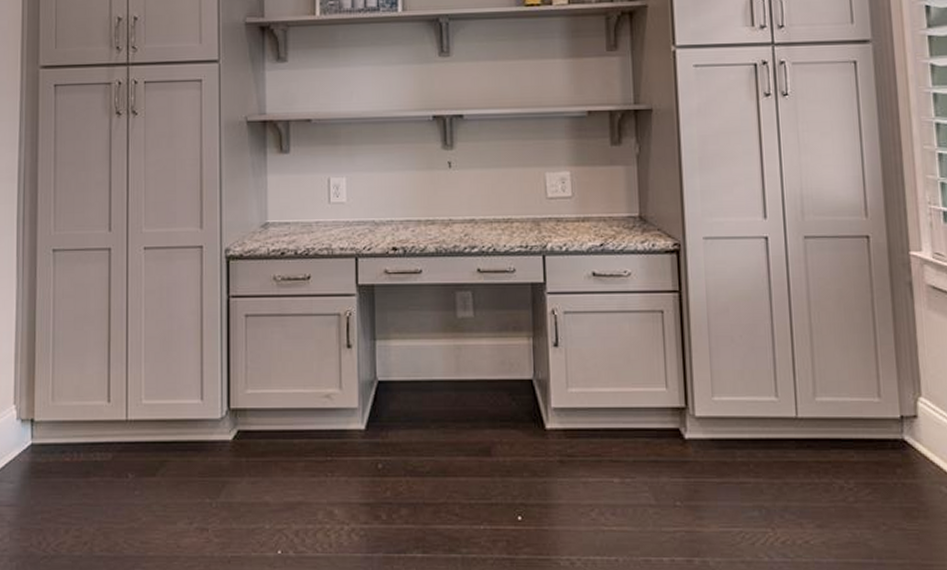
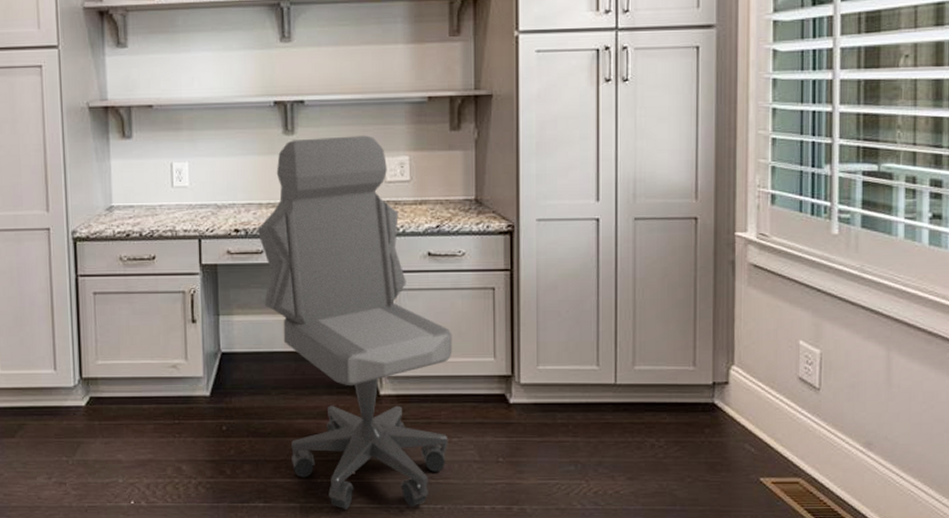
office chair: none [415,150,622,562] -> present [257,135,452,510]

